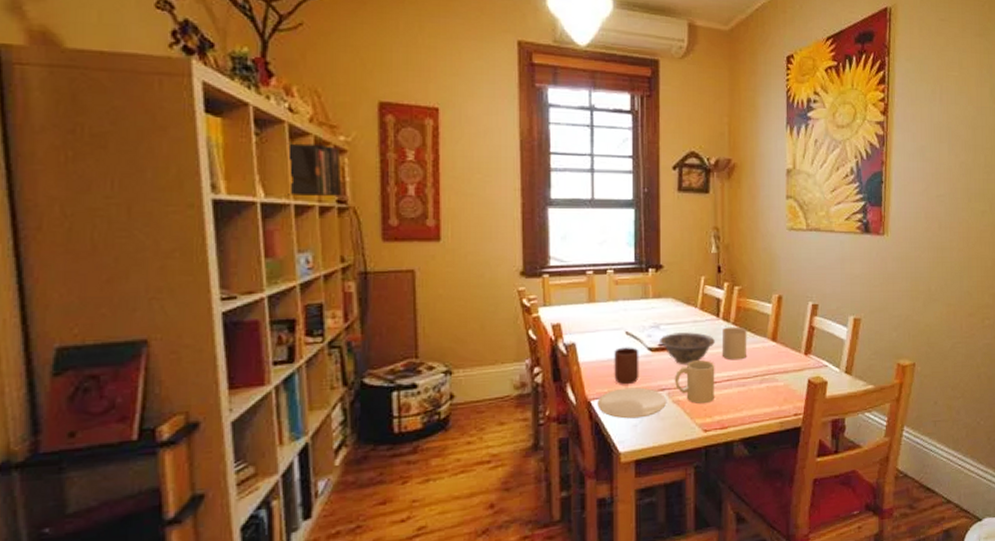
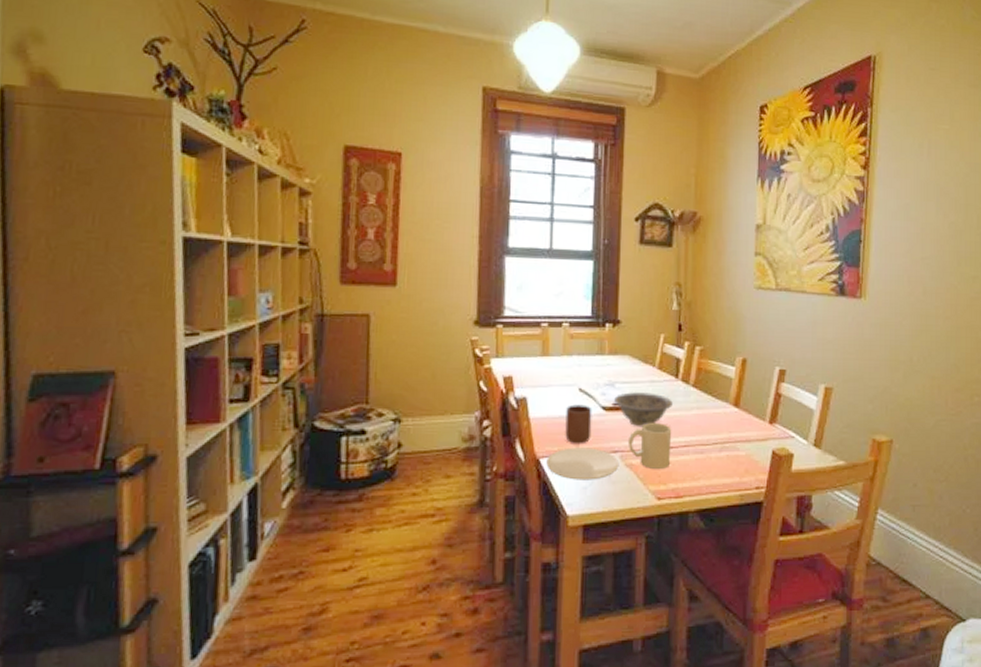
books: present [287,143,342,196] -> none [253,184,305,238]
cup: present [721,326,747,361] -> none [679,389,708,425]

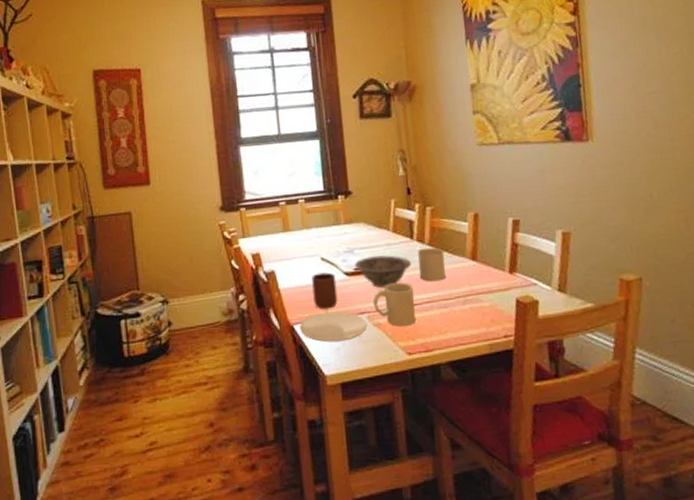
cup: none [679,389,708,425] -> present [418,247,446,282]

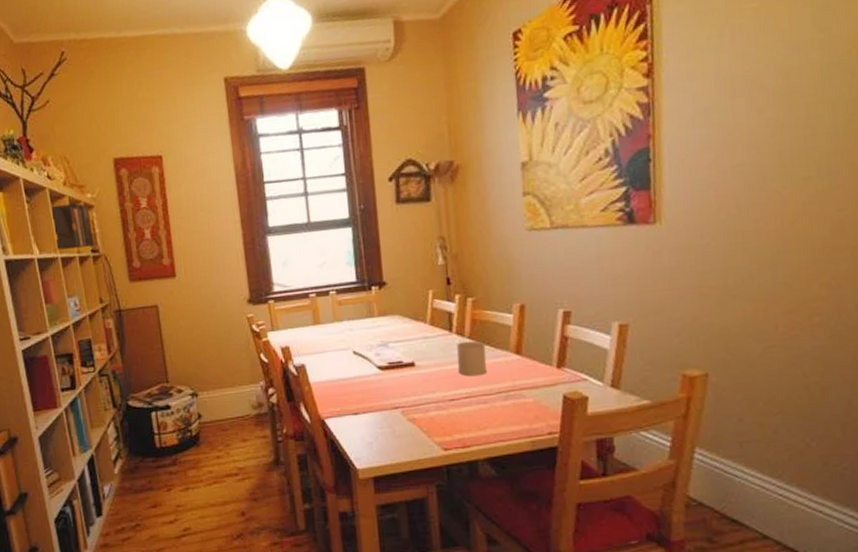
books: none [26,111,70,157] -> present [49,203,95,250]
plate: present [299,311,368,343] -> none [331,405,402,437]
cup: present [311,272,338,309] -> none [343,366,371,404]
bowl: present [354,255,411,289] -> none [388,348,449,383]
mug: present [372,283,416,326] -> none [407,377,453,422]

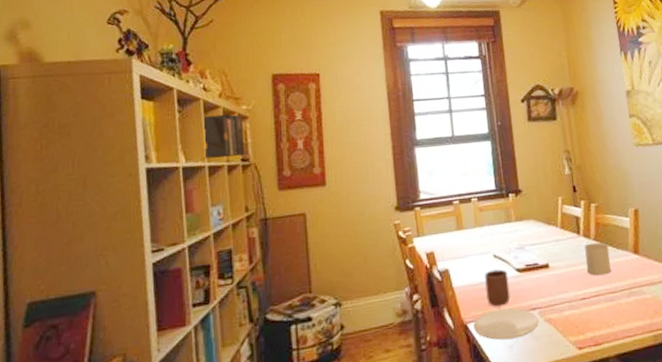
plate: none [331,405,402,437] -> present [473,308,539,341]
cup: none [343,366,371,404] -> present [484,269,511,306]

